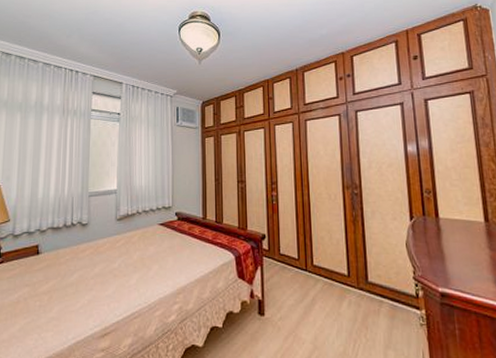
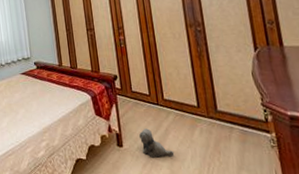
plush toy: none [284,297,319,330] -> present [139,128,175,158]

